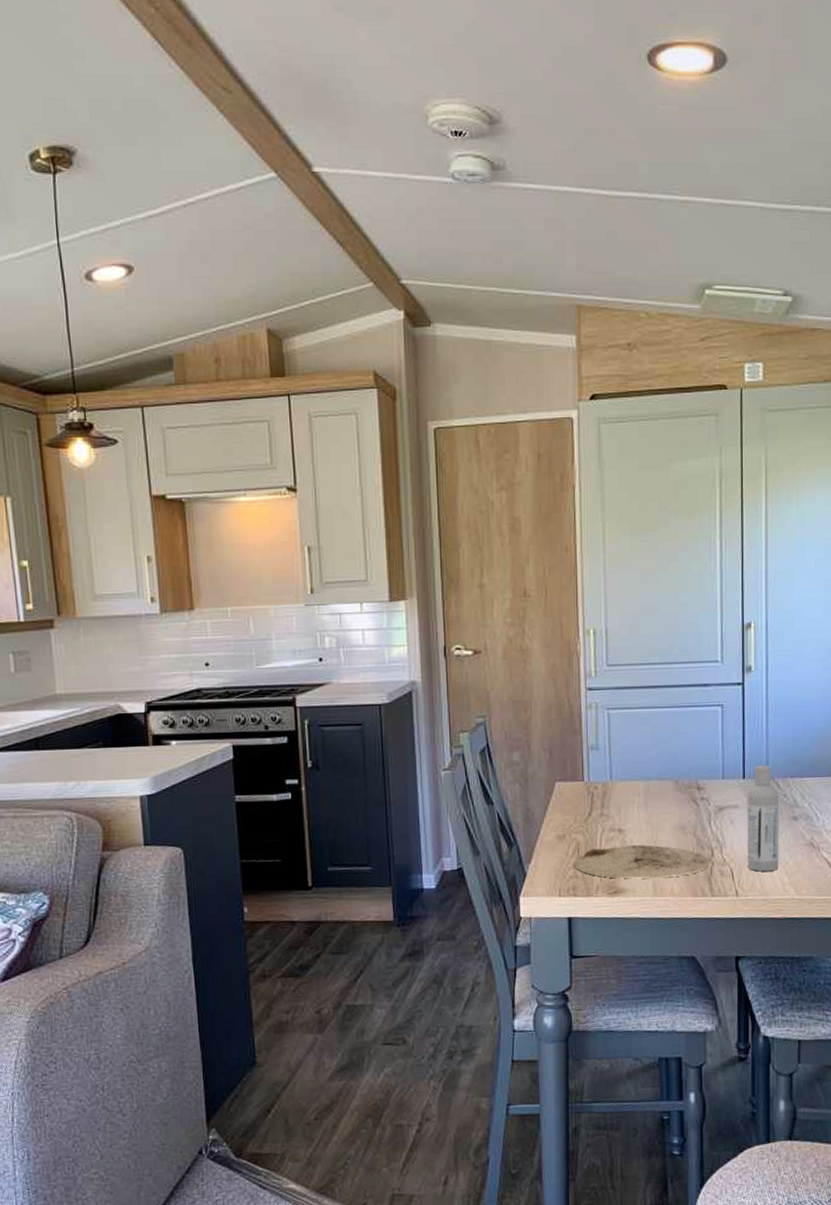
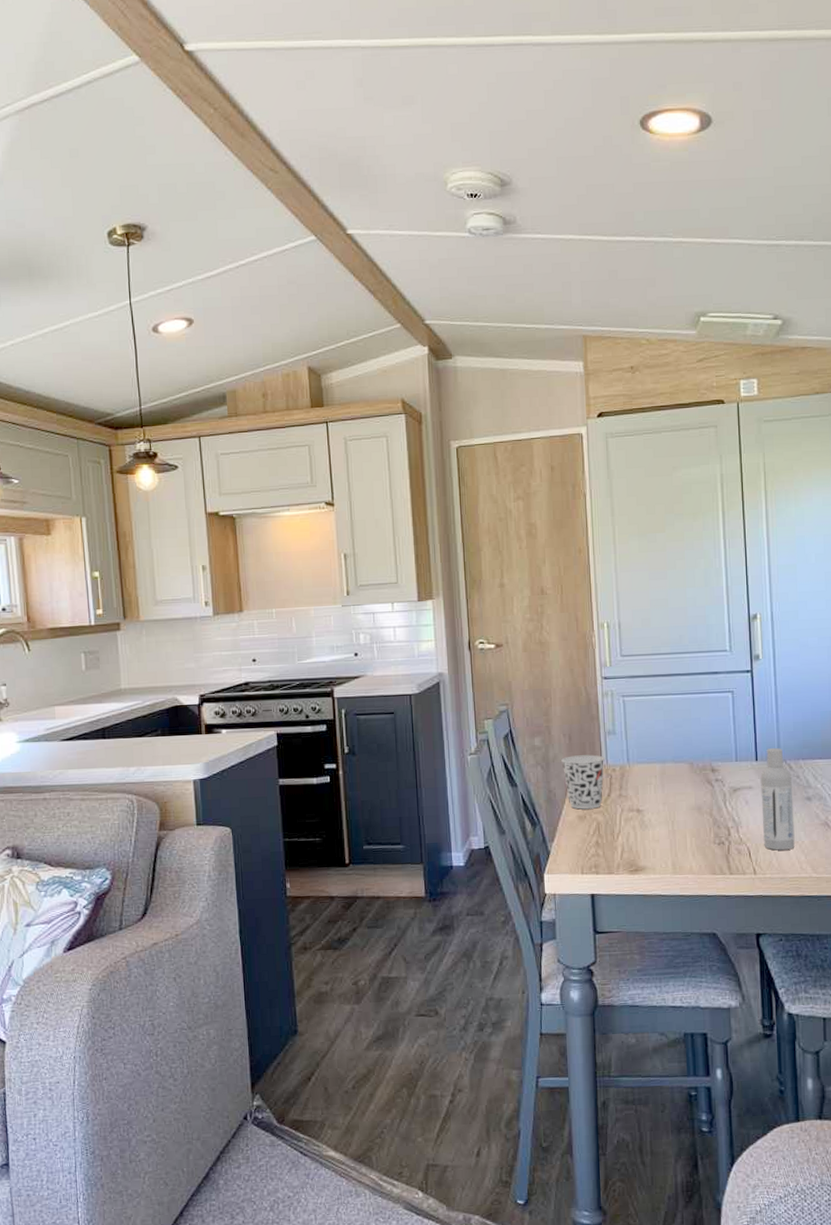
cup: none [541,771,587,829] -> present [561,754,605,810]
plate: present [574,845,710,879] -> none [595,824,727,857]

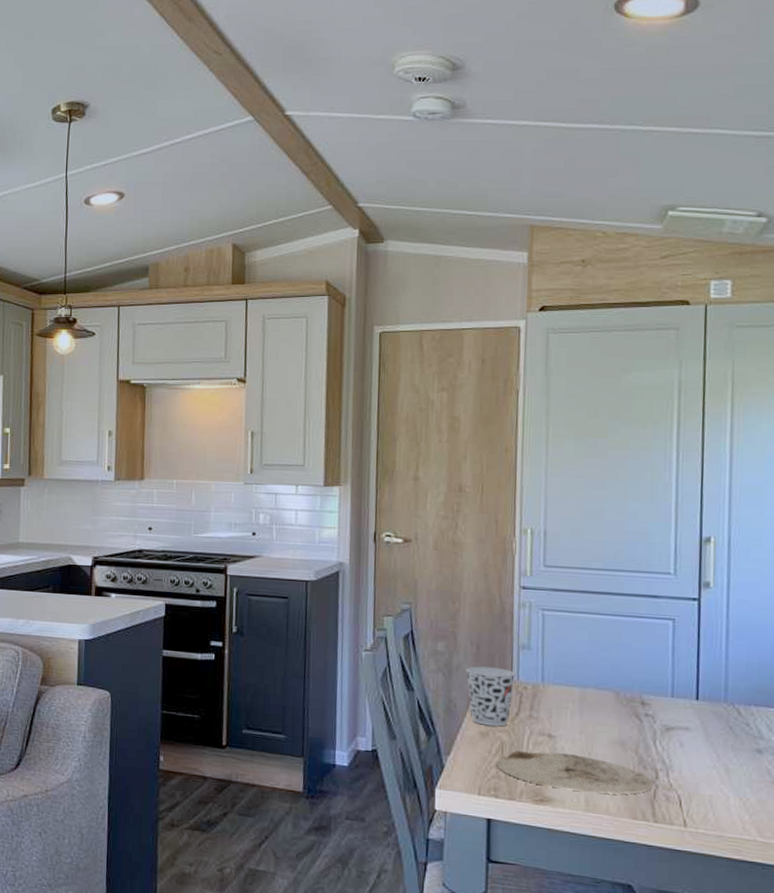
plate: none [595,824,727,857] -> present [496,751,654,795]
bottle: present [760,748,795,851] -> none [699,688,740,806]

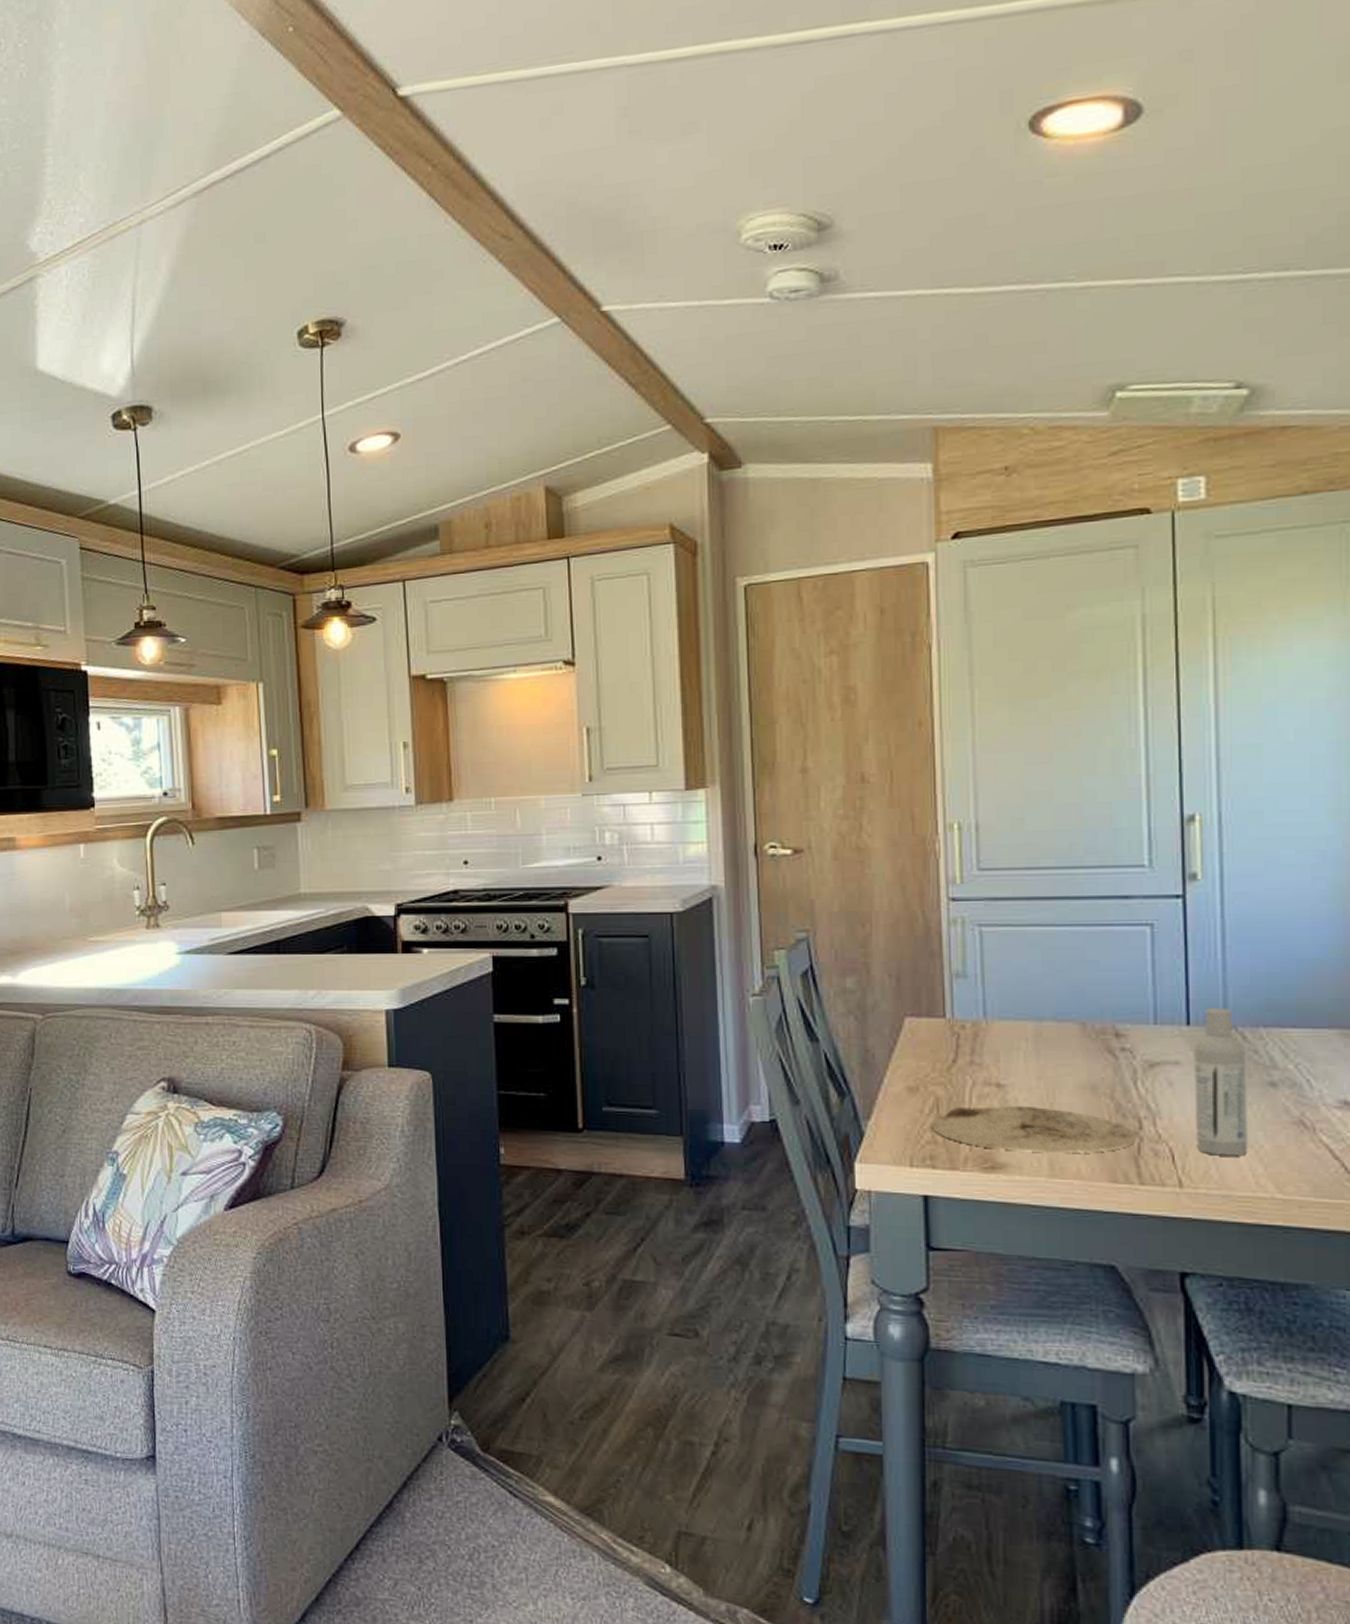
cup: present [466,666,516,727] -> none [884,1004,950,1079]
bottle: none [699,688,740,806] -> present [1194,1008,1248,1156]

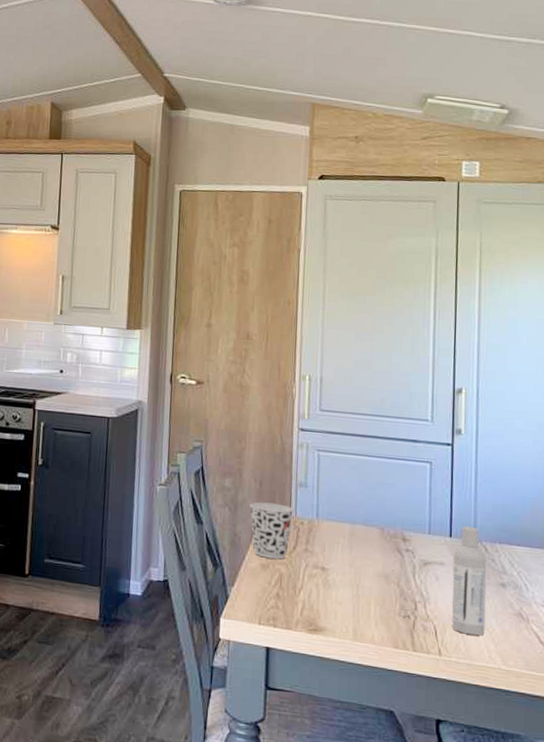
cup: none [884,1004,950,1079] -> present [250,502,294,560]
plate: present [931,1106,1137,1154] -> none [275,582,413,625]

